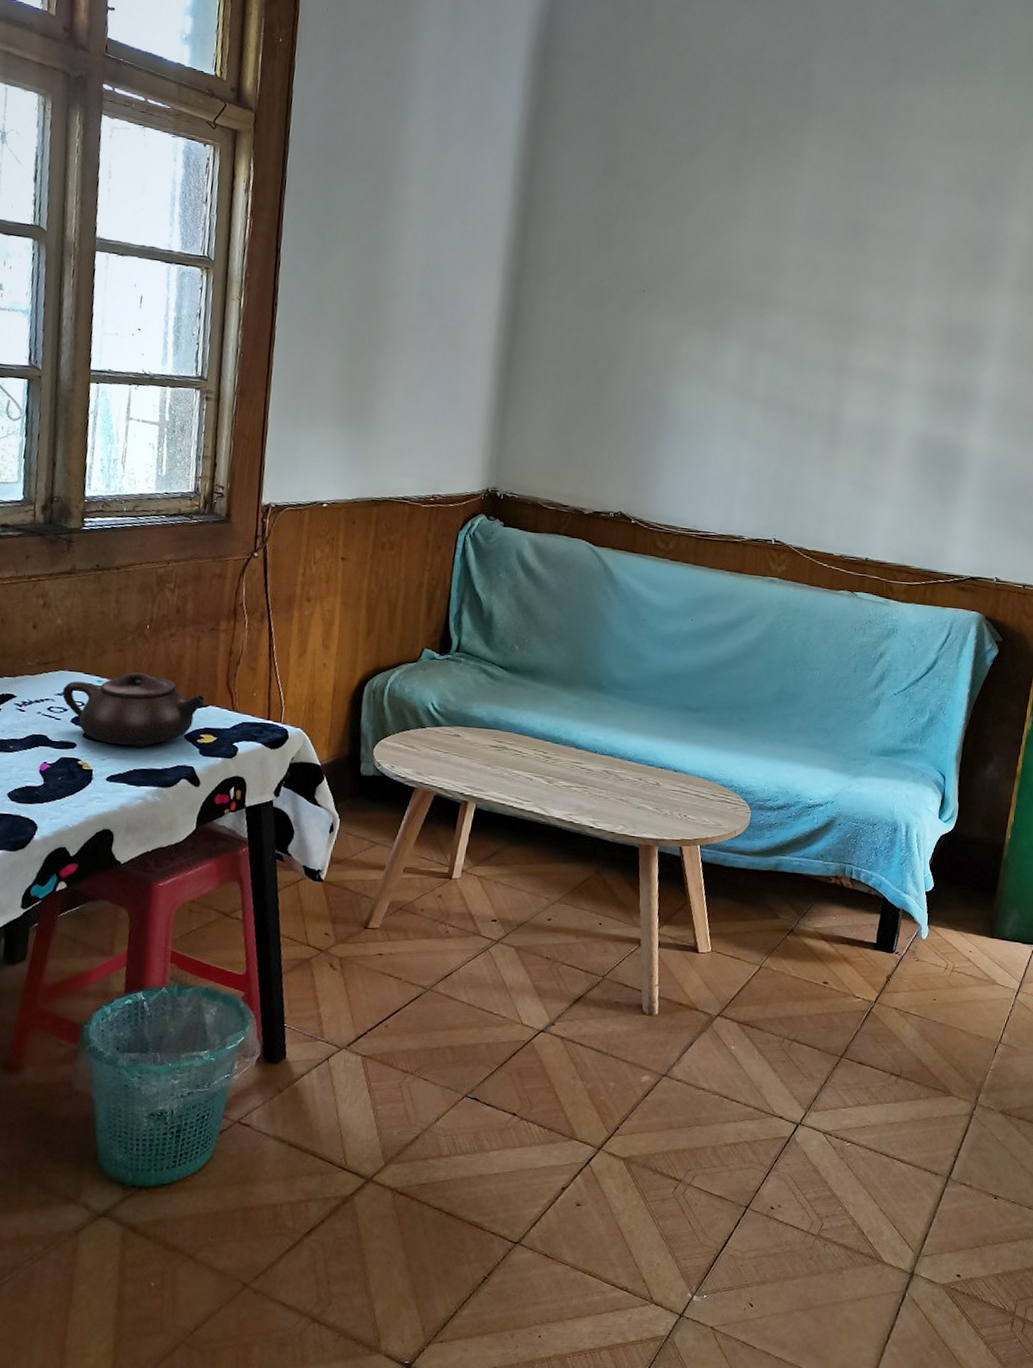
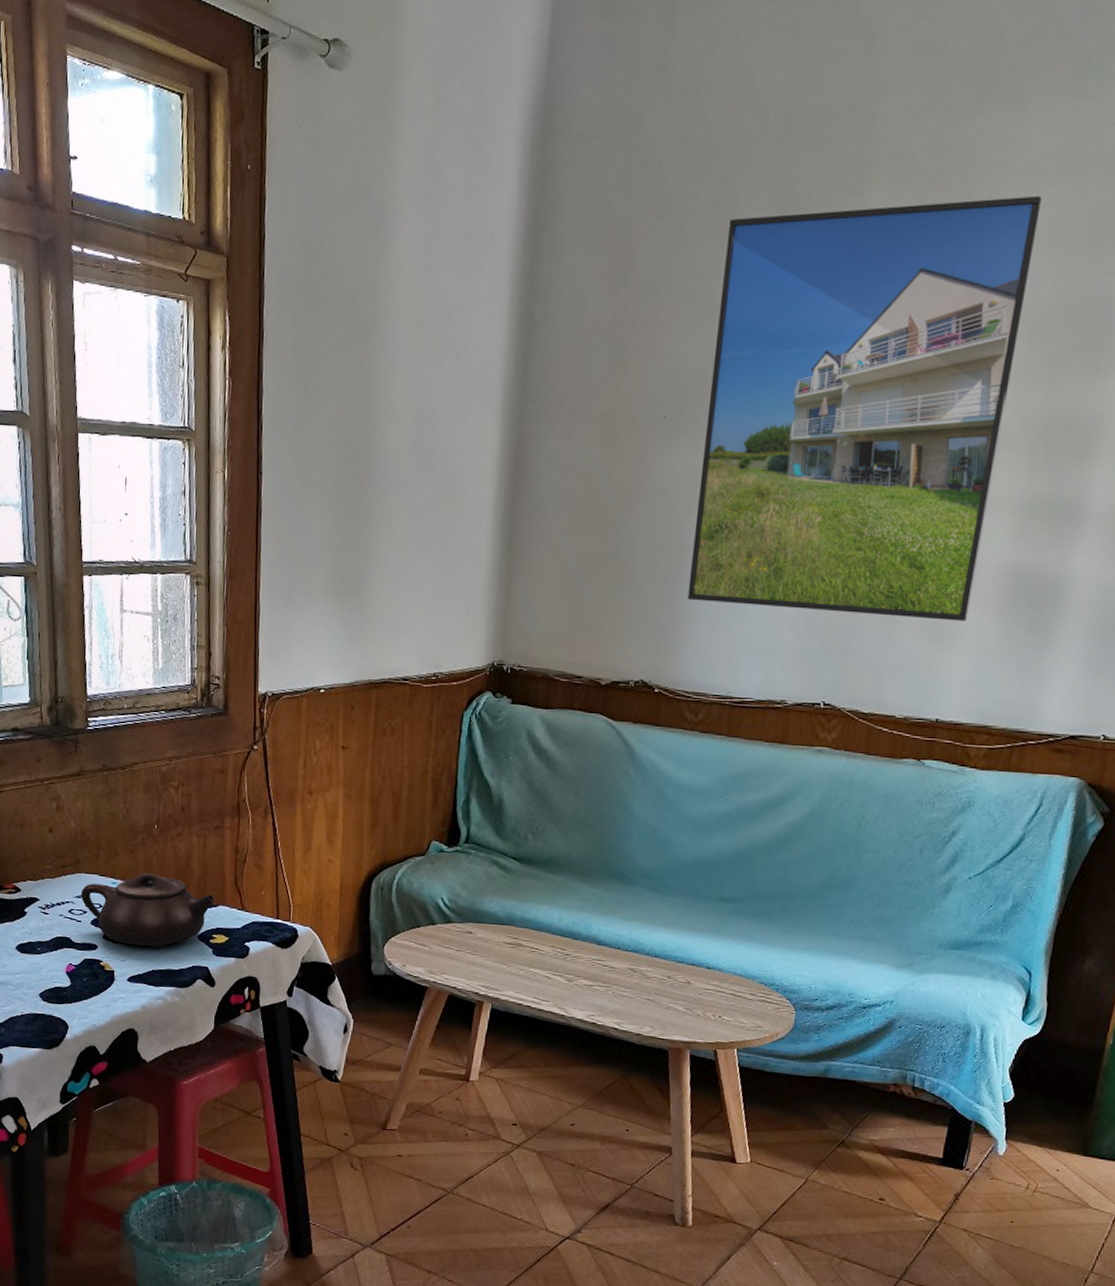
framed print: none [661,138,939,479] -> present [687,195,1042,621]

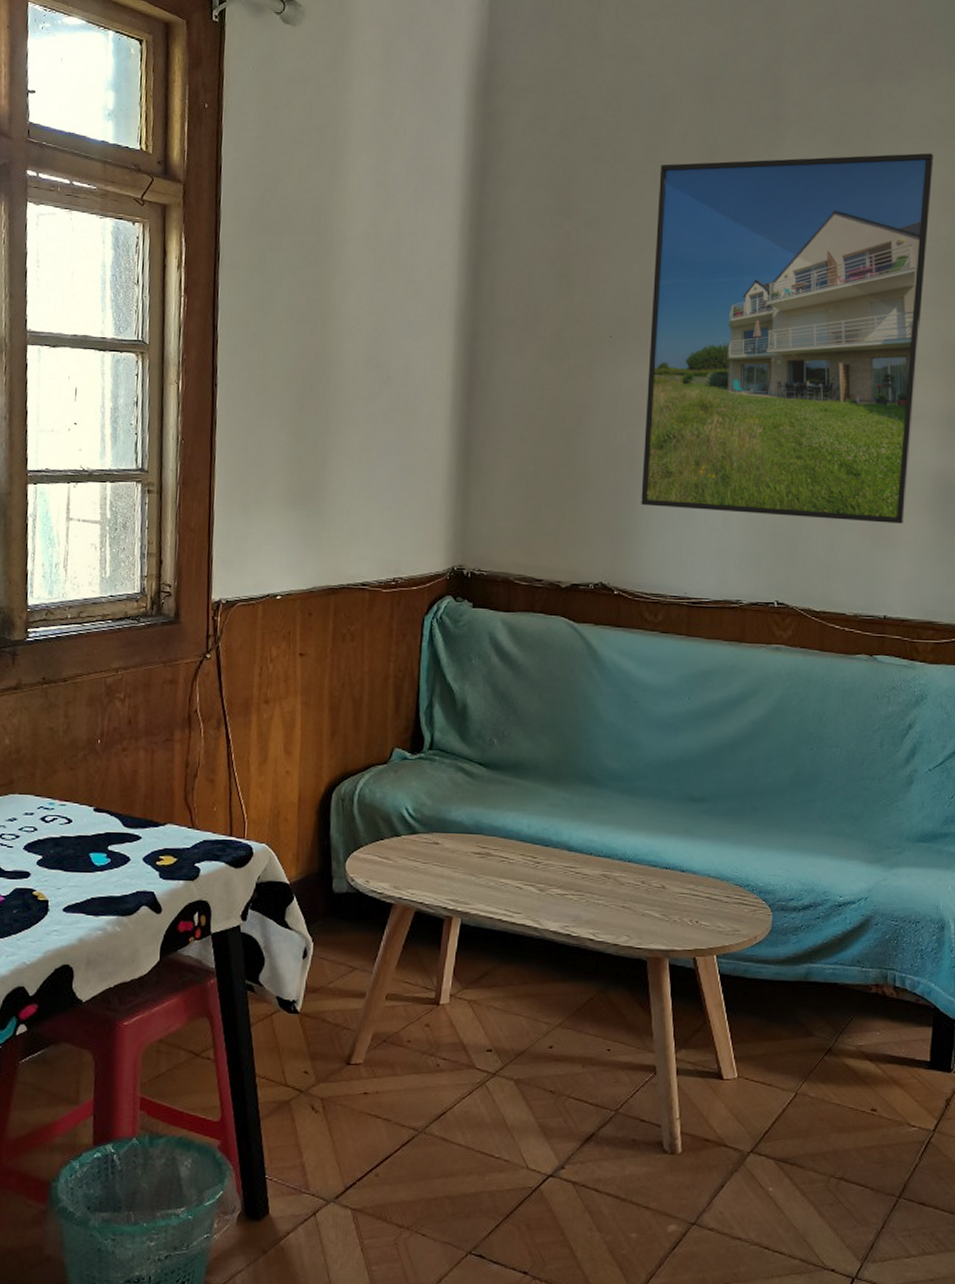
teapot: present [80,873,216,948] -> none [13,792,163,873]

